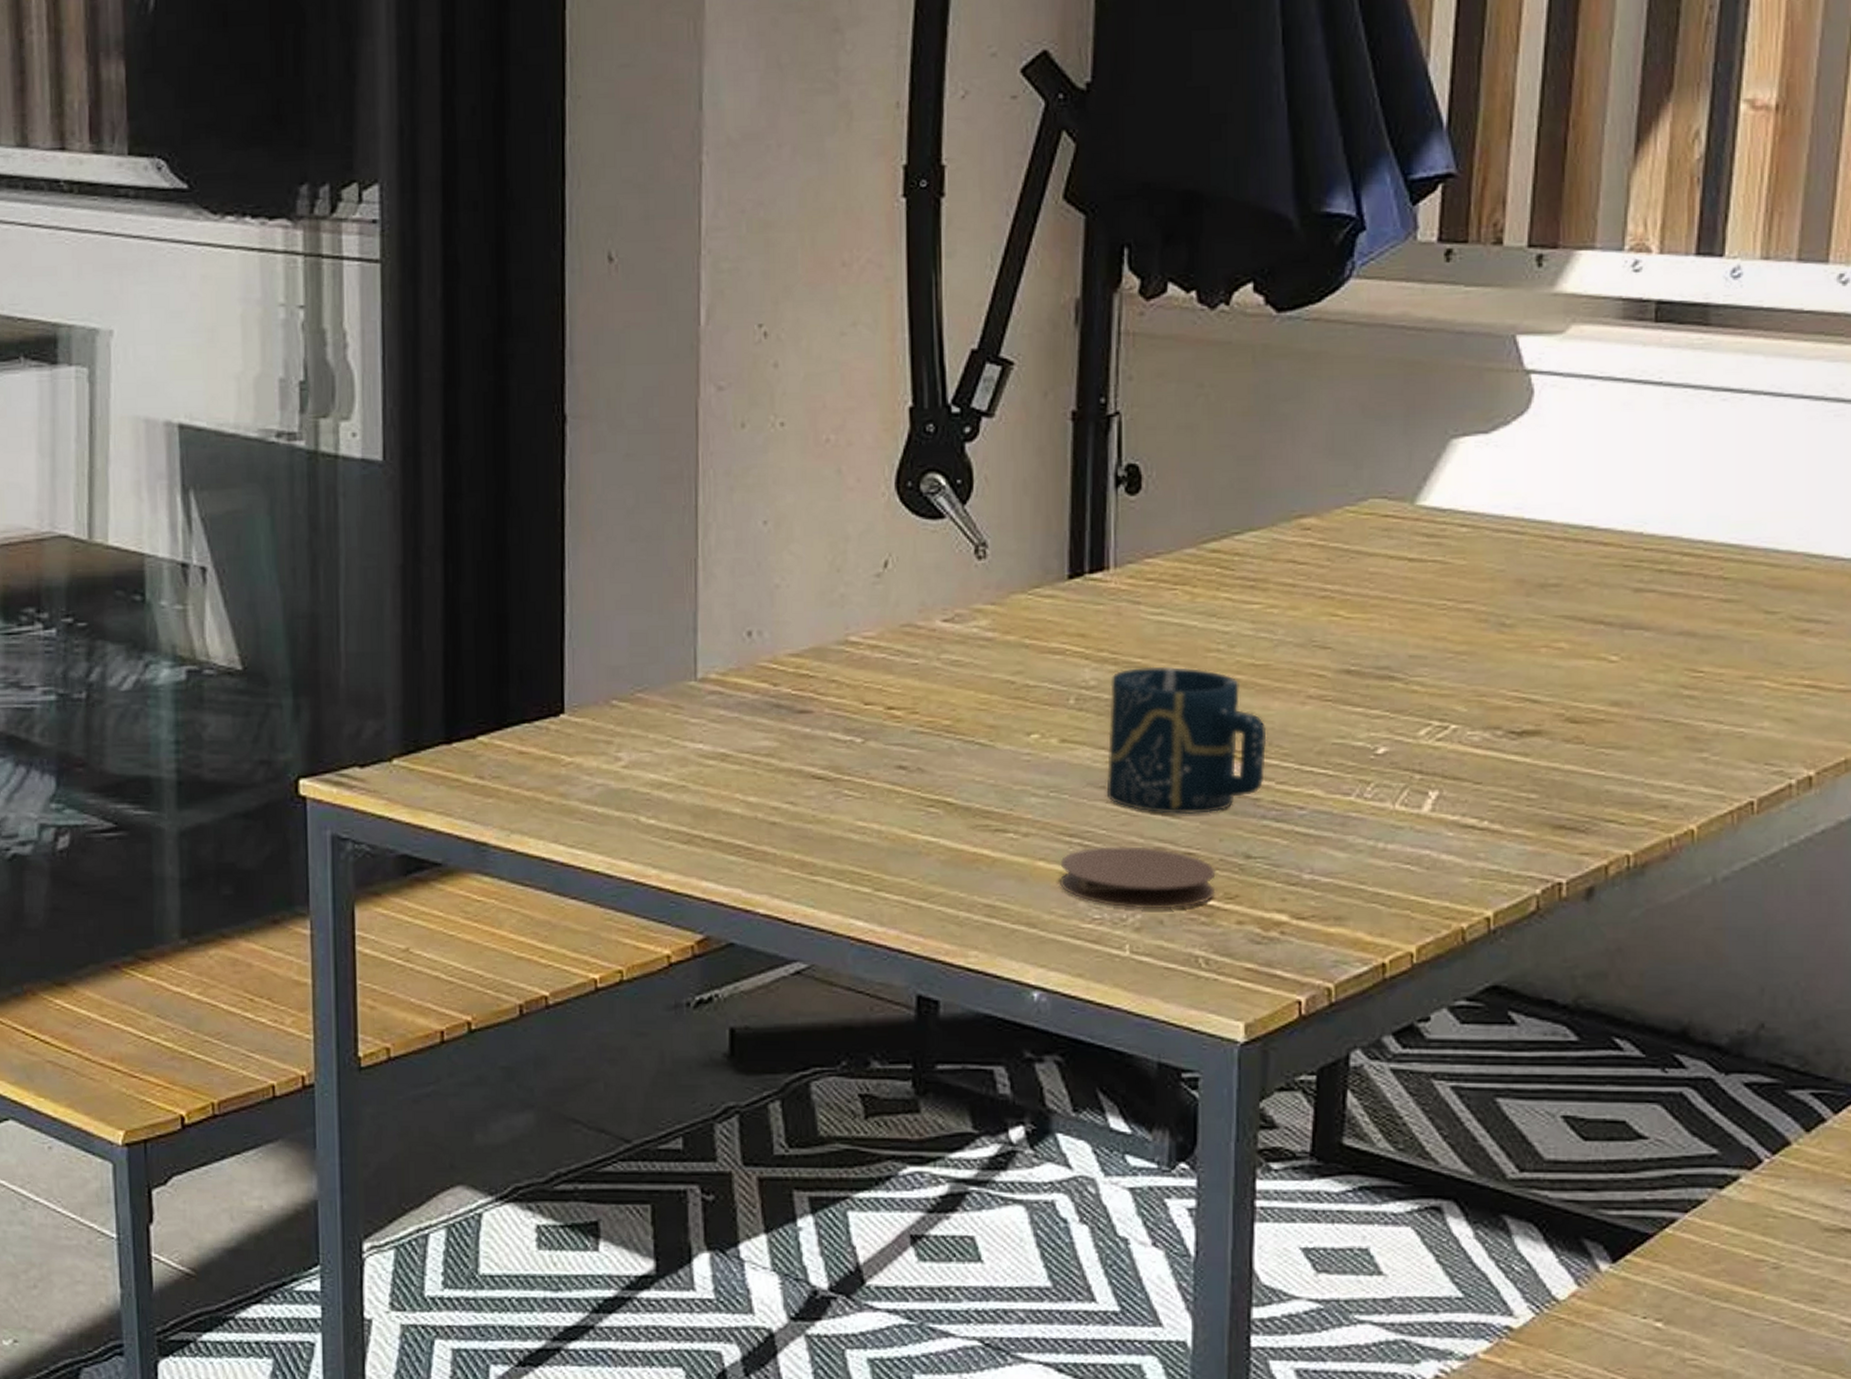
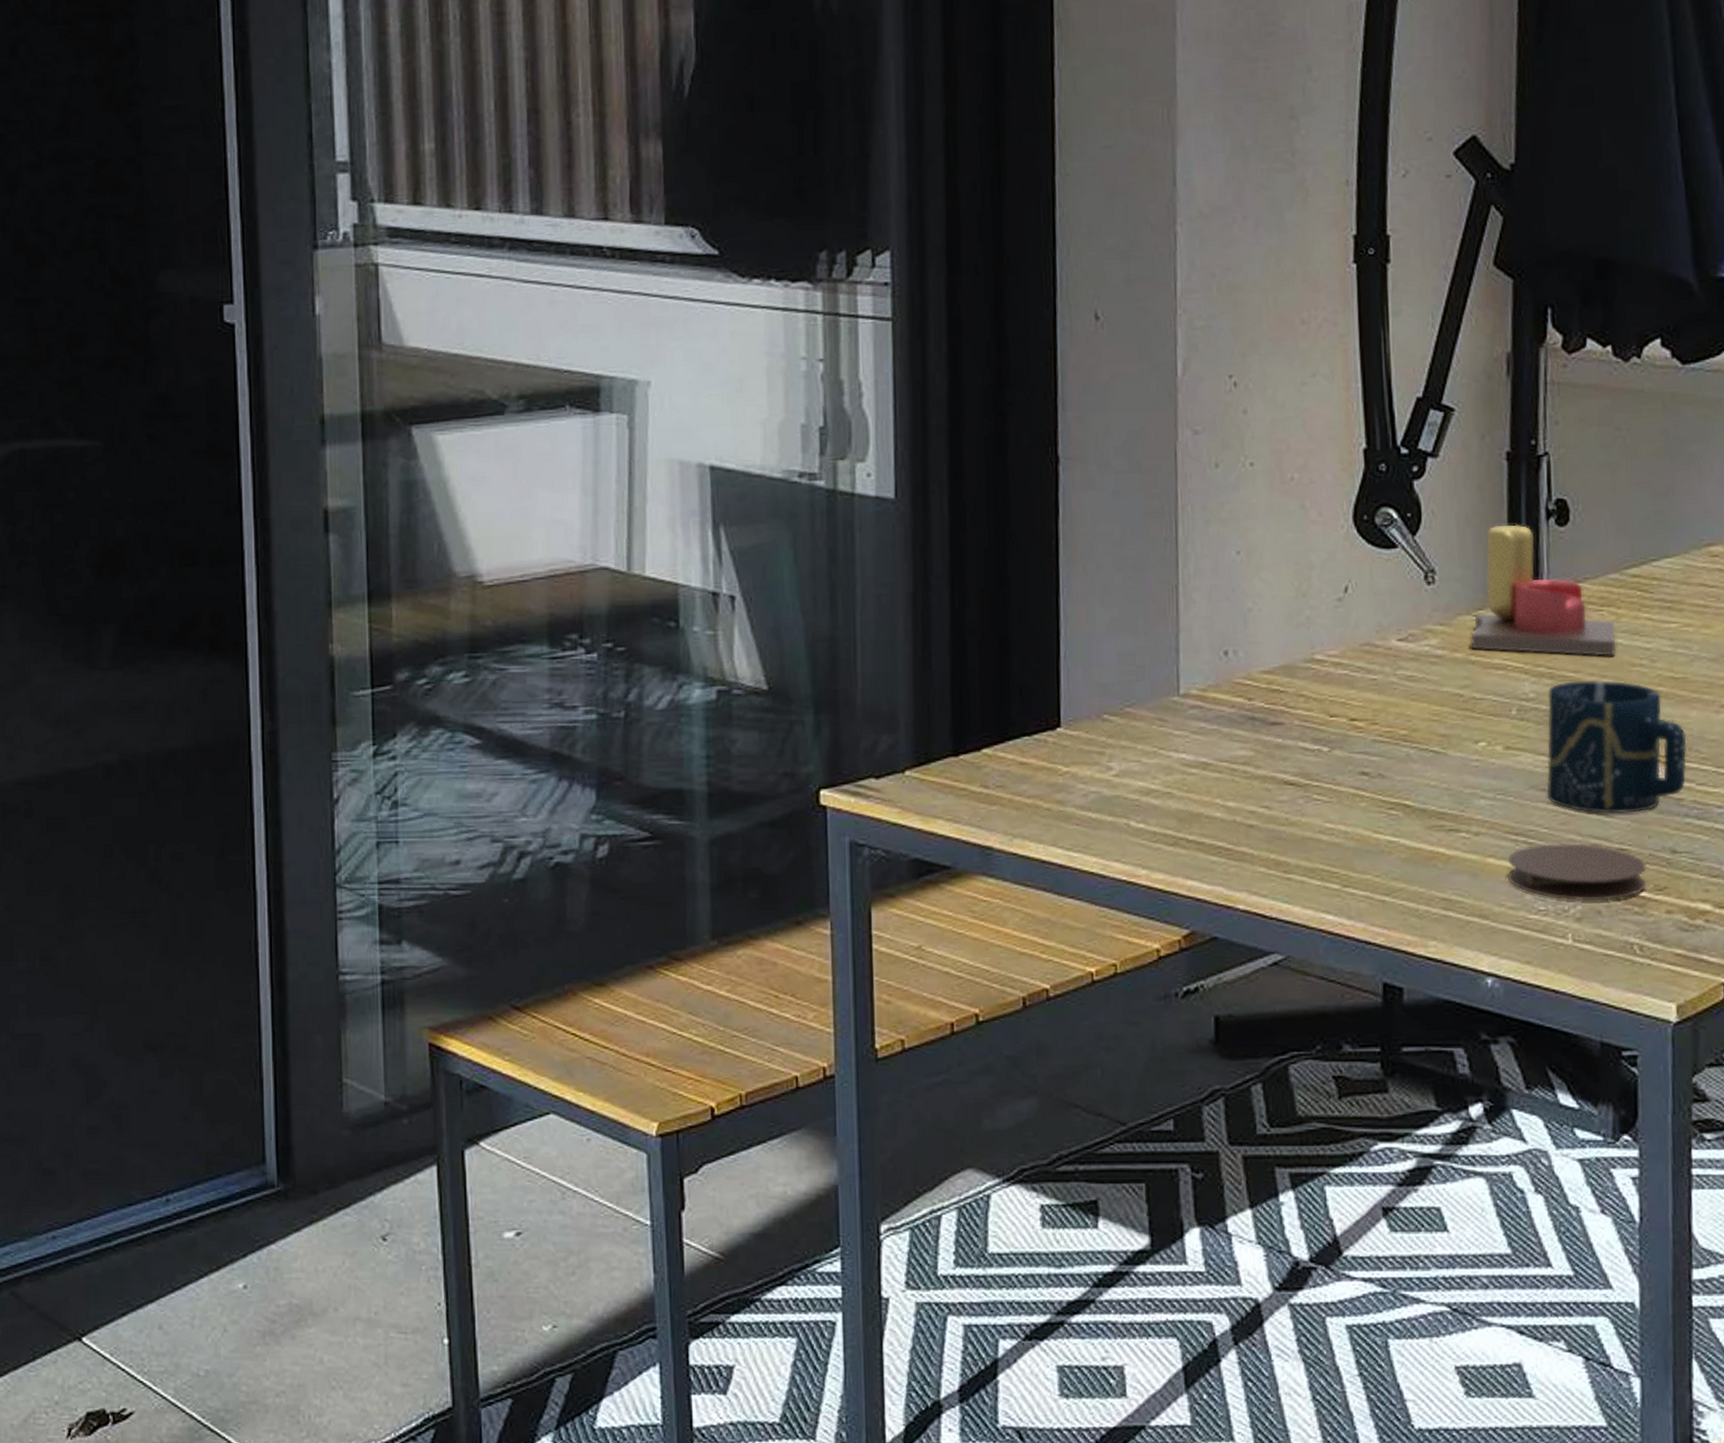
candle: none [1024,492,1190,640] -> present [1470,524,1616,656]

